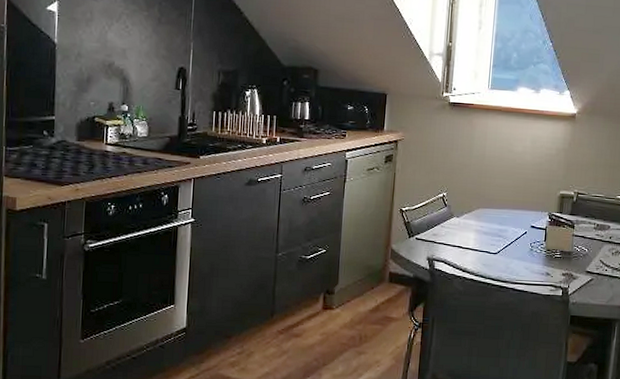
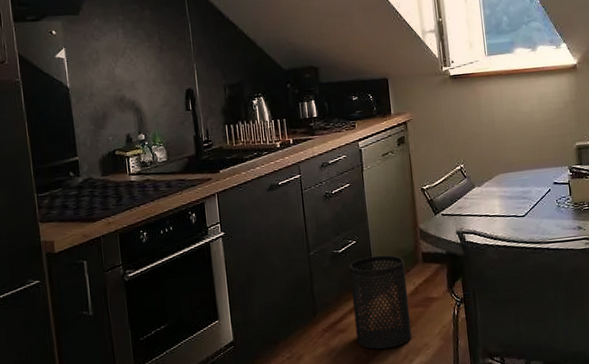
trash can: none [309,267,371,360] -> present [349,255,412,350]

